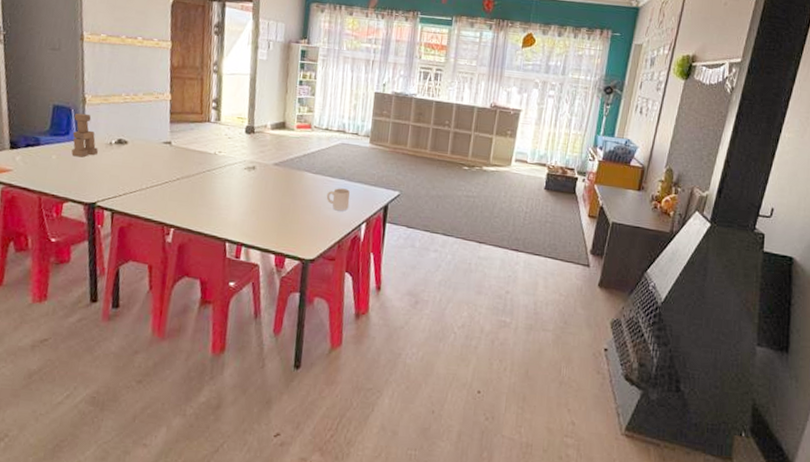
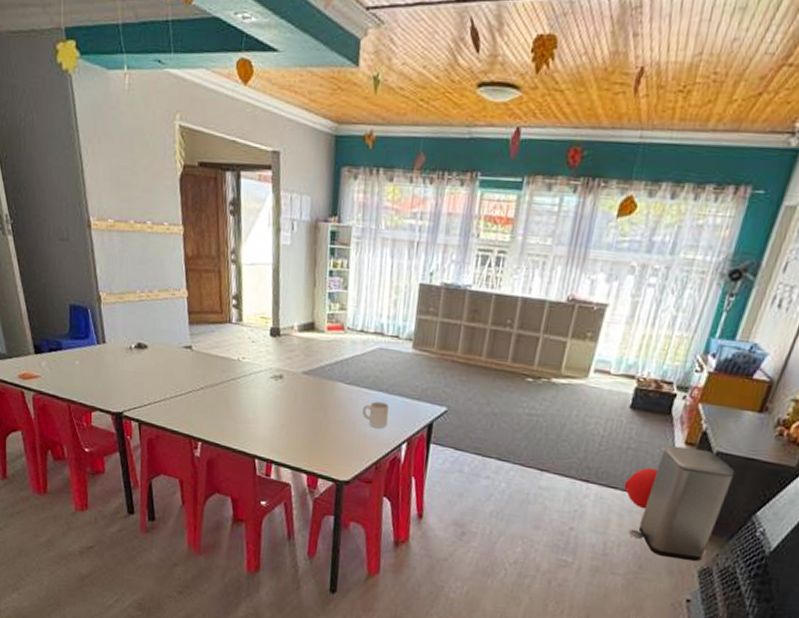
toy blocks: present [71,113,99,158] -> none [91,313,120,363]
ball: none [546,237,571,271] -> present [623,467,658,508]
pedal bin: none [554,218,628,314] -> present [629,445,736,561]

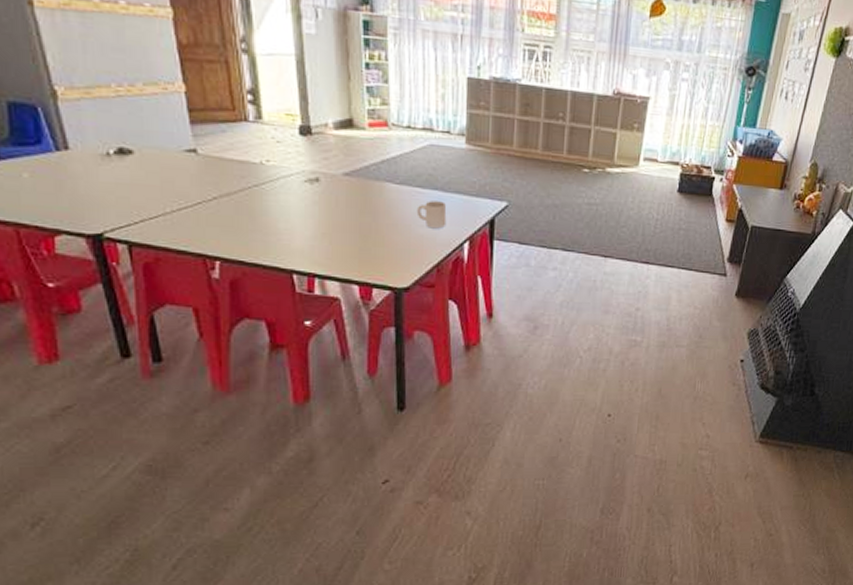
ball: present [623,467,658,508] -> none [679,245,706,282]
pedal bin: present [629,445,736,561] -> none [688,223,768,324]

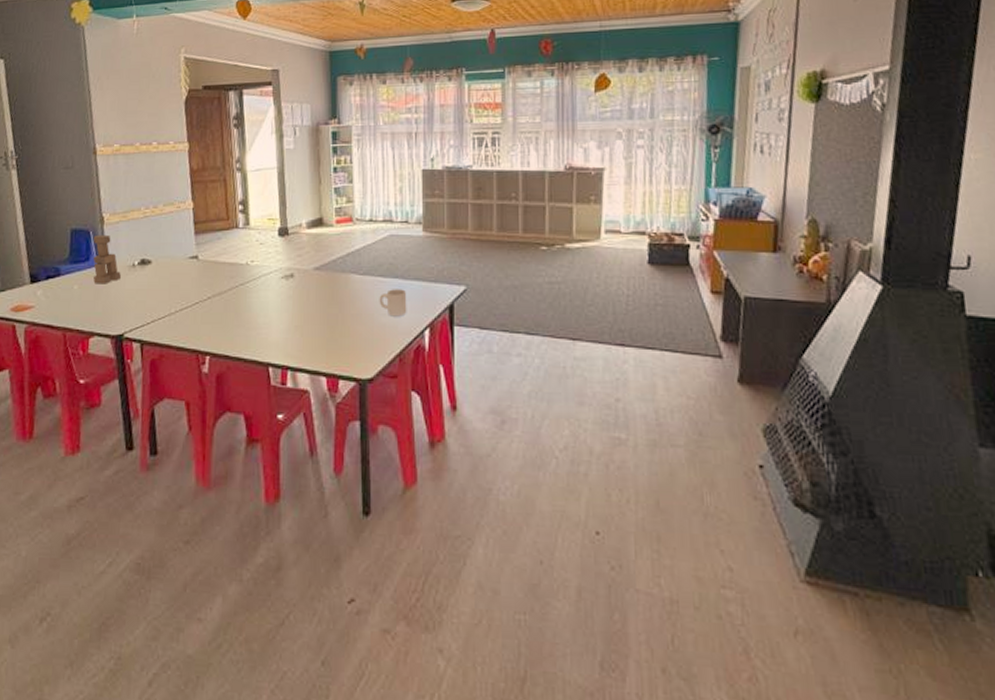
toy blocks: none [43,112,93,175] -> present [93,234,122,284]

